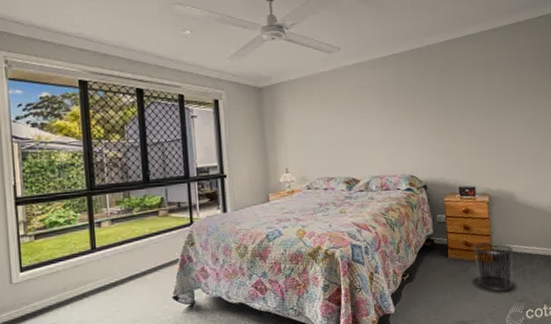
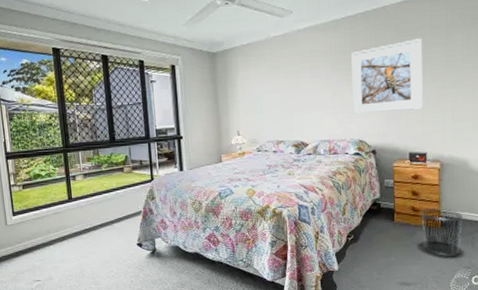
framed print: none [399,76,469,150] -> present [351,38,423,114]

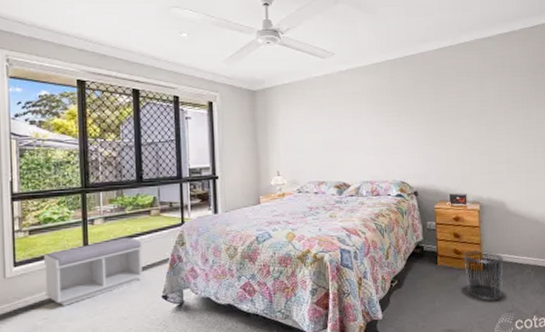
bench: none [36,191,121,250] -> present [43,237,144,306]
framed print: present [351,38,423,114] -> none [392,84,461,156]

